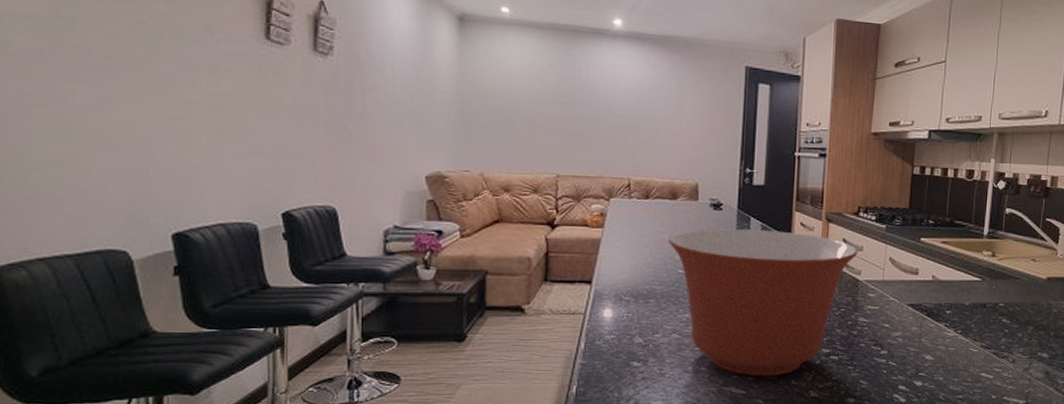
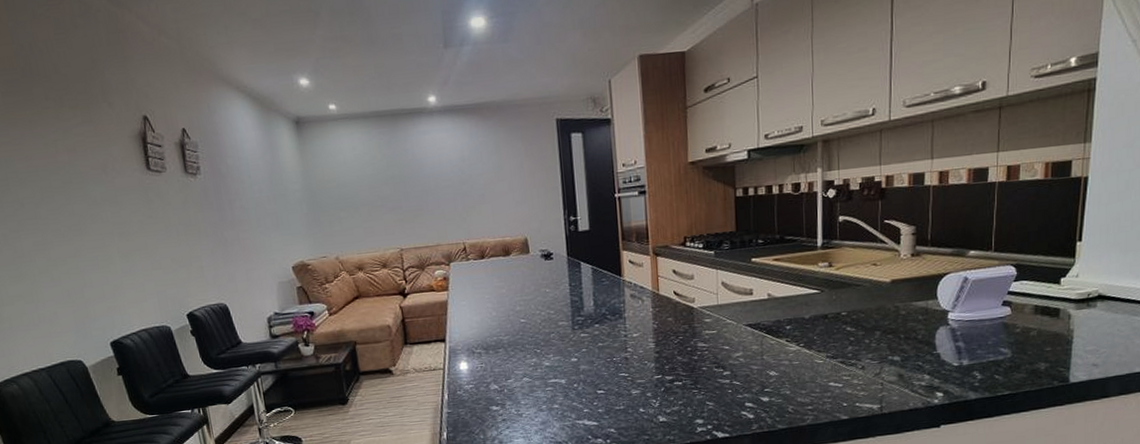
mixing bowl: present [668,229,858,376] -> none [507,270,689,408]

